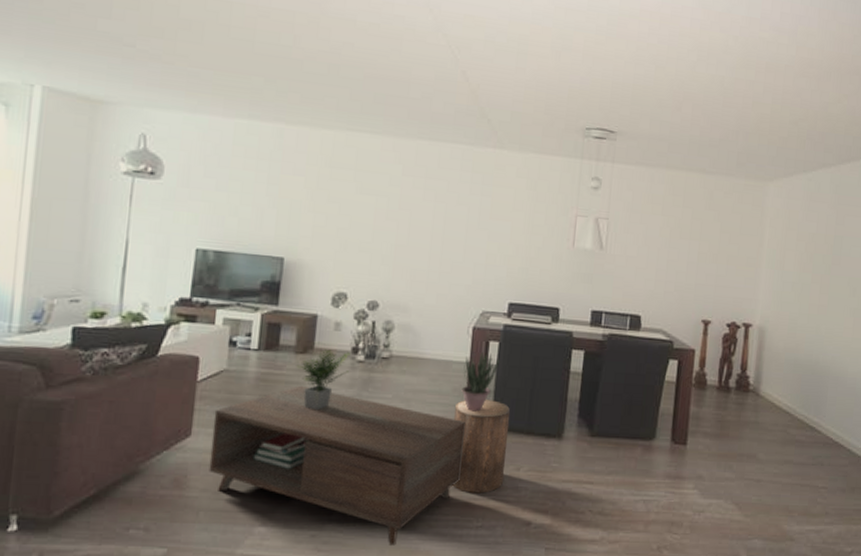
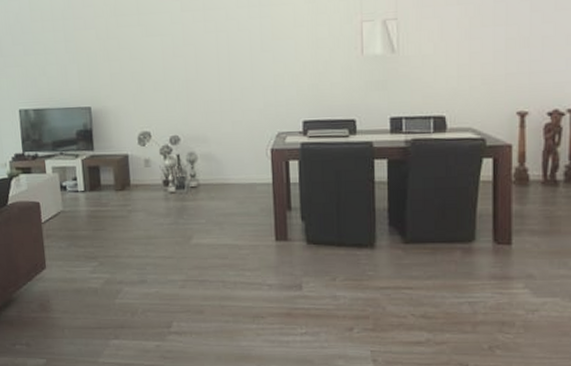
coffee table: present [208,349,467,546] -> none [60,184,280,352]
stool: present [452,400,511,493] -> none [264,216,322,304]
potted plant: present [461,351,499,412] -> none [267,171,301,229]

